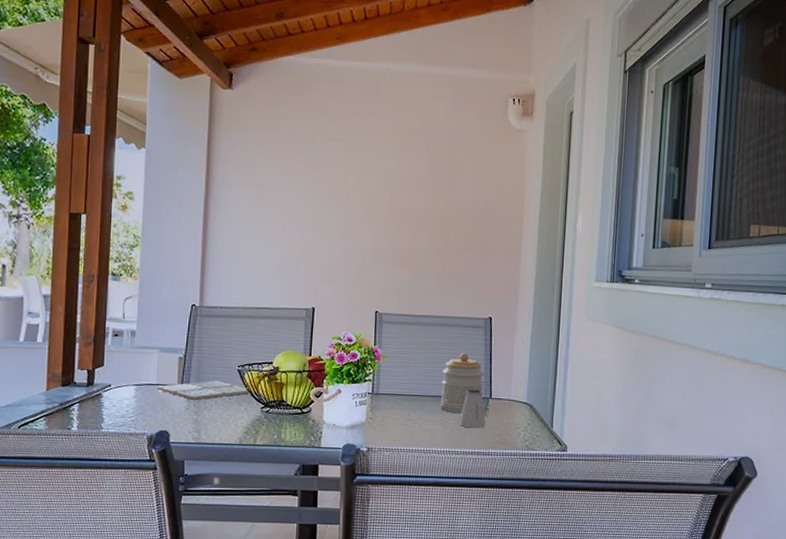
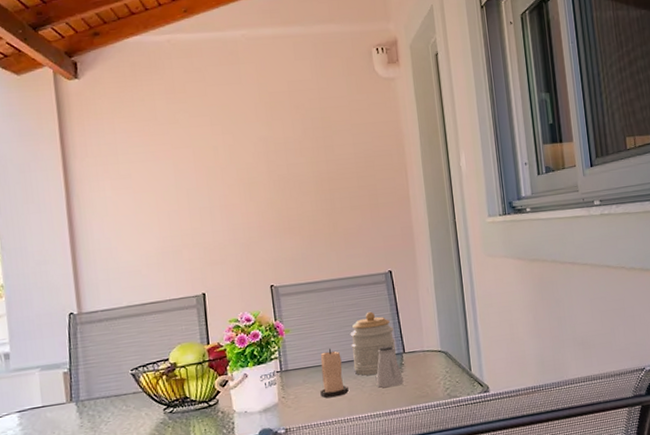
drink coaster: present [157,380,251,400] -> none [44,389,150,416]
candle: none [405,381,432,428] -> present [320,349,349,398]

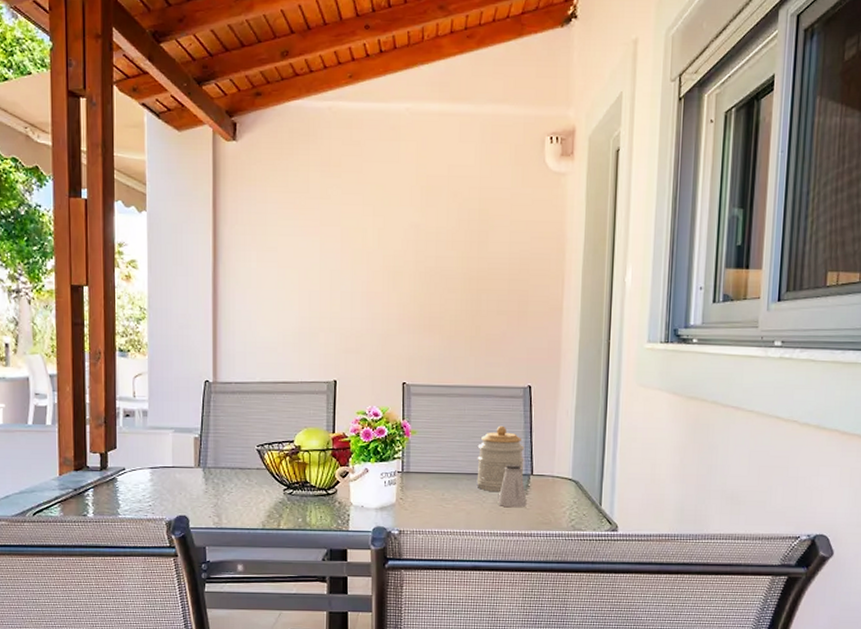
candle: present [320,349,349,398] -> none [439,458,468,508]

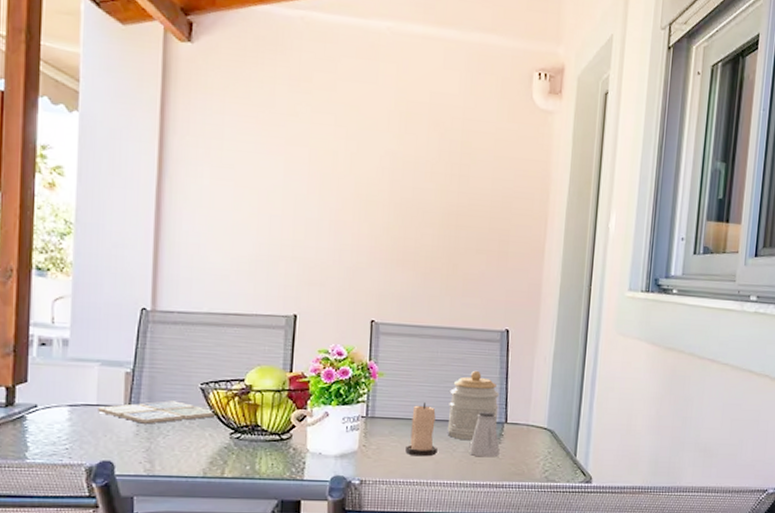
drink coaster: none [174,461,272,483] -> present [98,400,217,424]
candle: none [439,458,468,508] -> present [405,403,438,457]

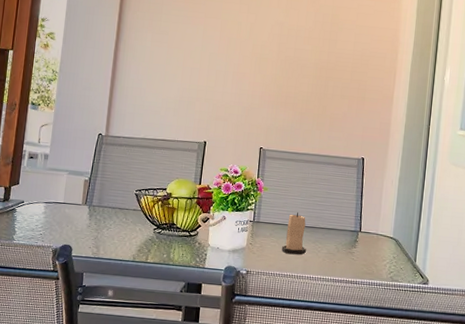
drink coaster: present [98,400,217,424] -> none [64,202,146,219]
jar: present [447,370,500,441] -> none [314,189,356,245]
saltshaker: present [468,411,500,458] -> none [330,221,355,259]

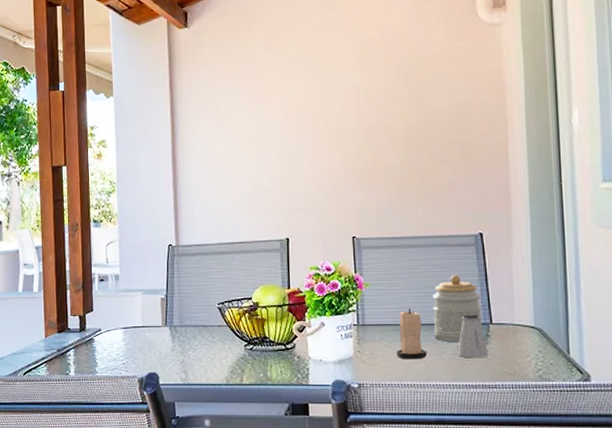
jar: none [314,189,356,245] -> present [432,274,483,343]
saltshaker: none [330,221,355,259] -> present [457,313,488,358]

